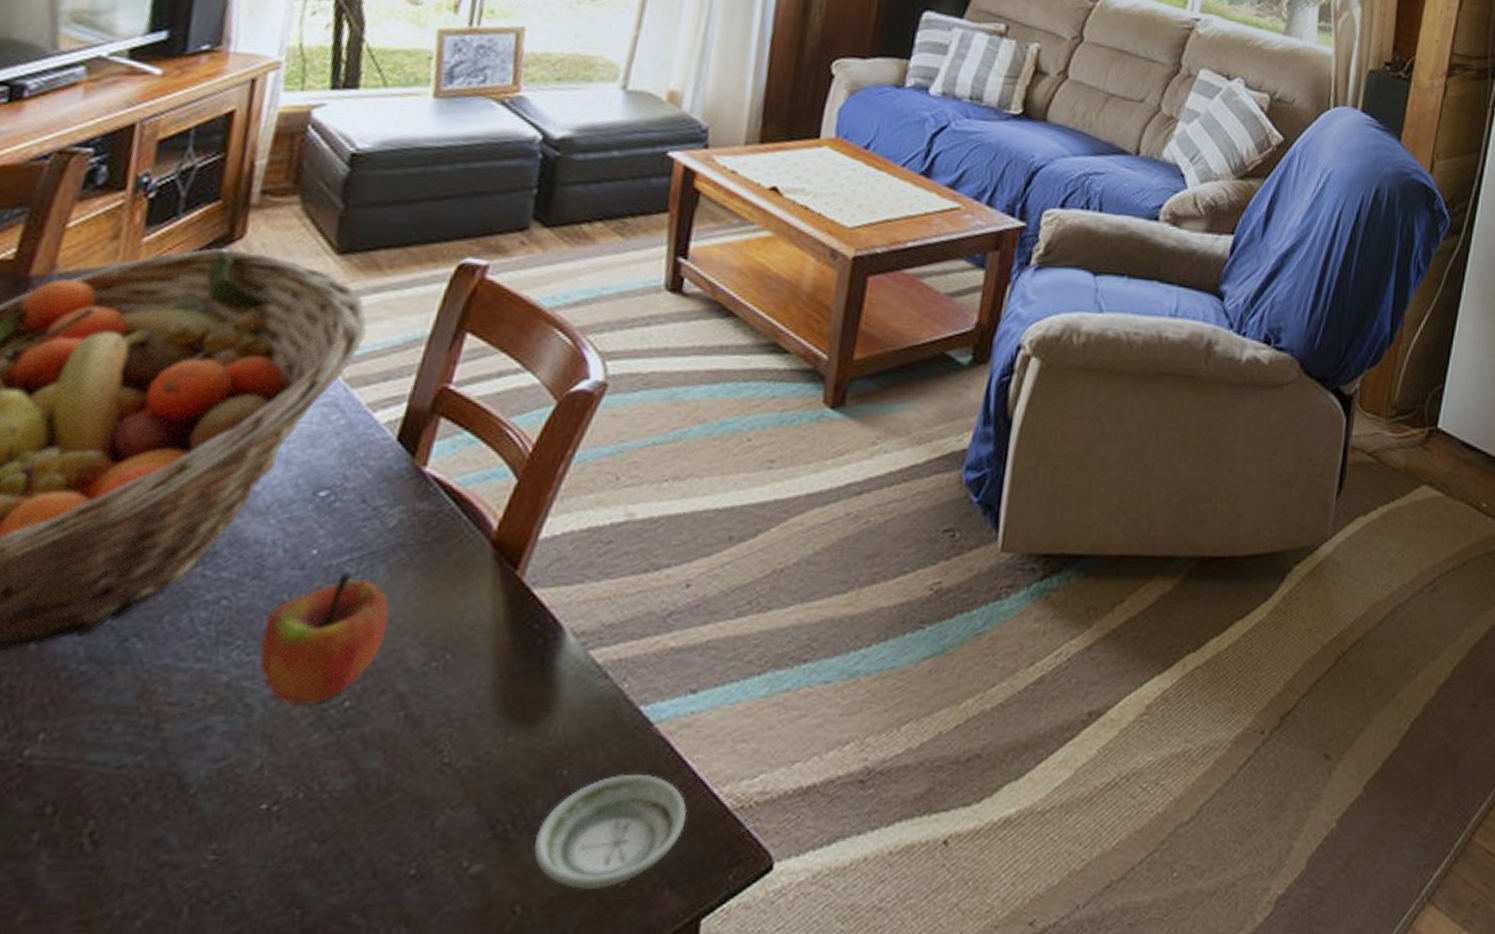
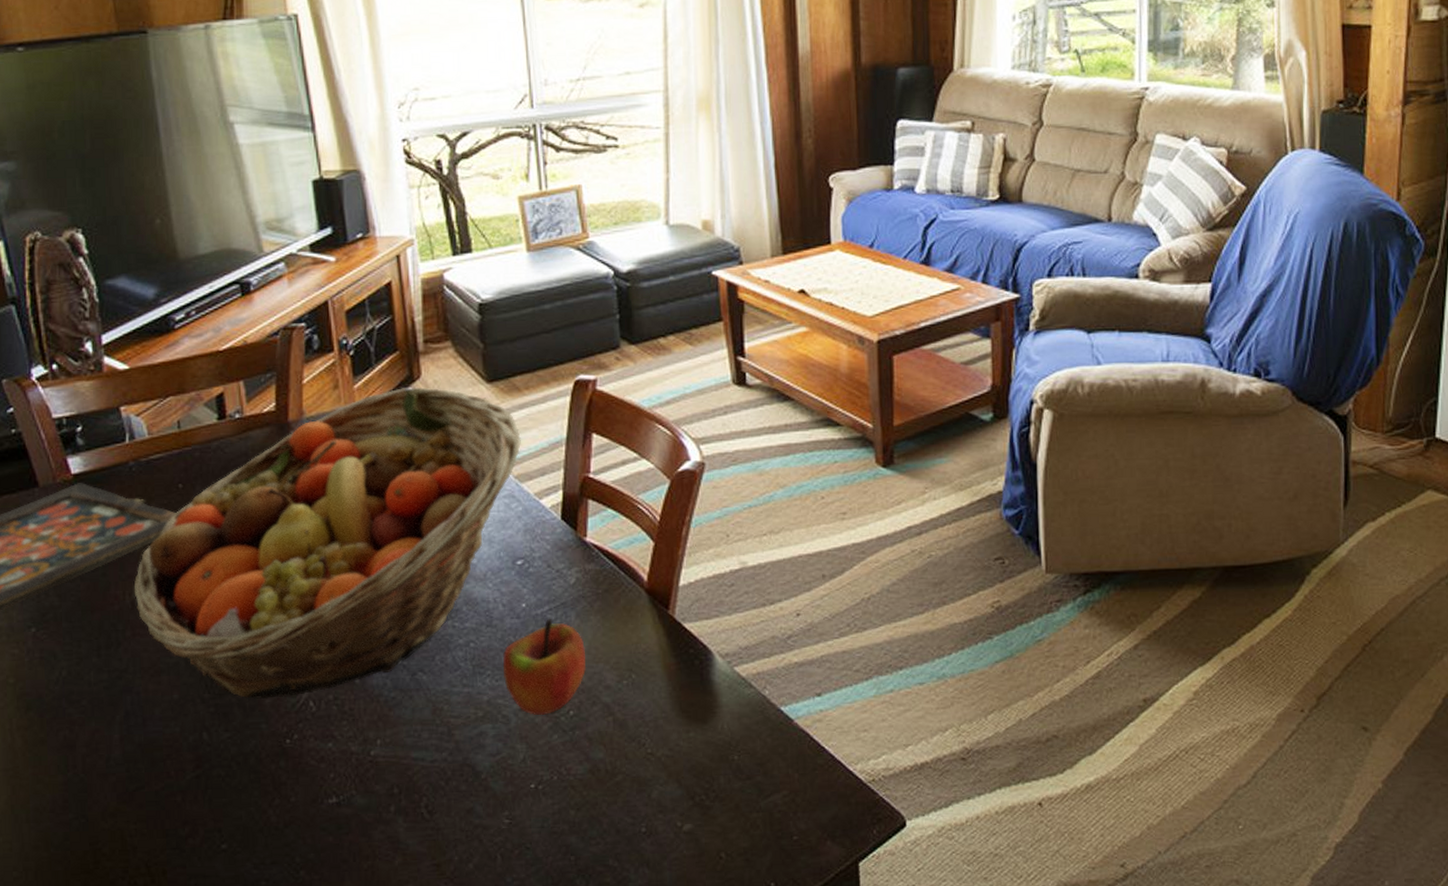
saucer: present [533,773,688,889] -> none [724,757,833,841]

